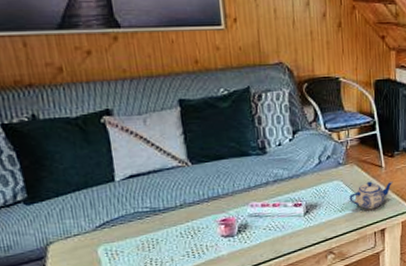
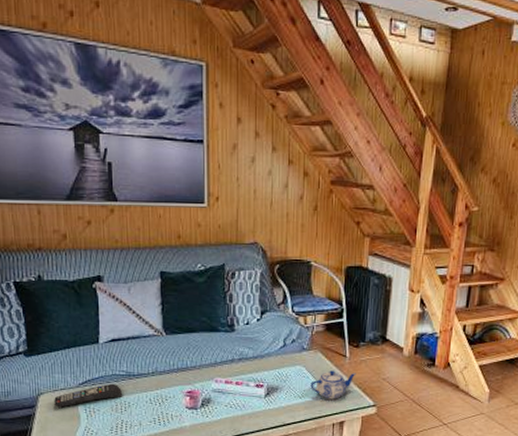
remote control: none [67,221,149,255] -> present [54,383,123,408]

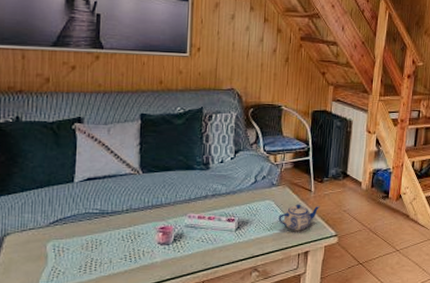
remote control: present [54,383,123,408] -> none [21,221,95,248]

